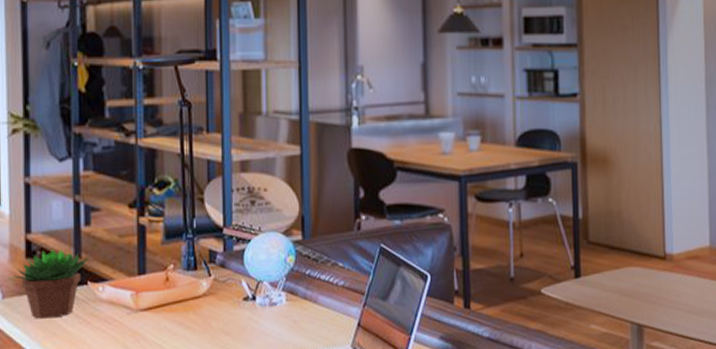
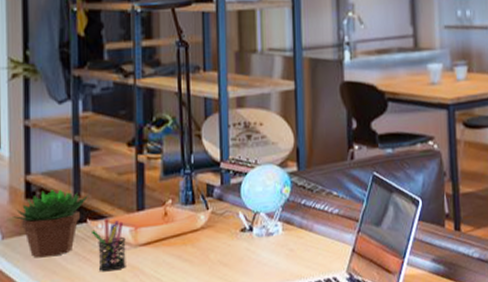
pen holder: none [92,282,127,336] -> present [92,219,126,272]

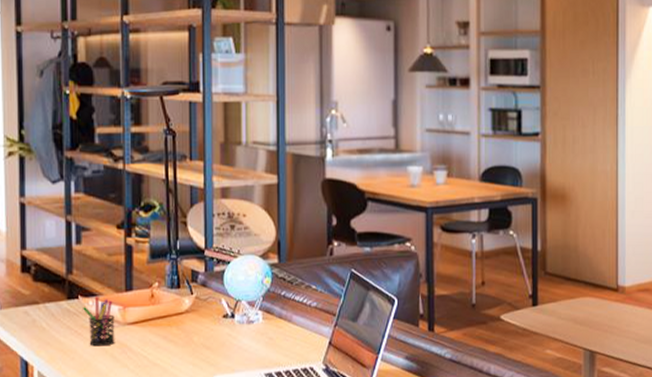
succulent plant: present [13,188,88,258] -> none [10,264,80,329]

